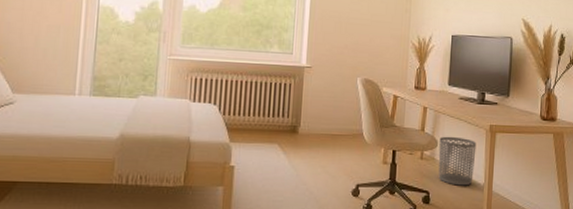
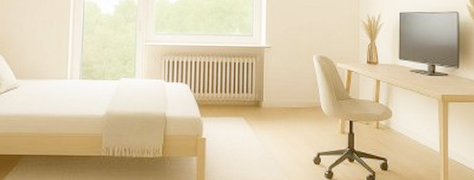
waste bin: present [438,136,477,186] -> none [393,106,430,153]

